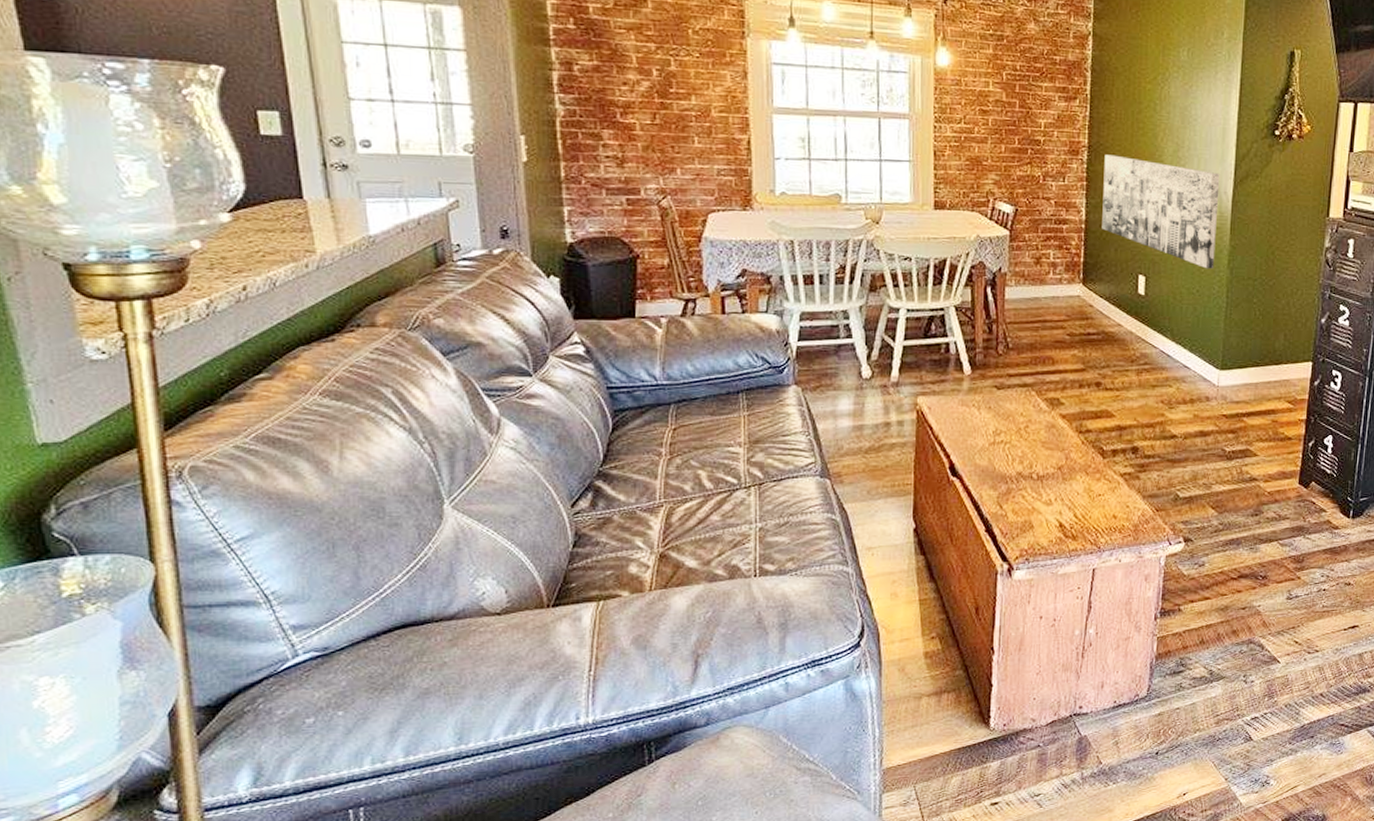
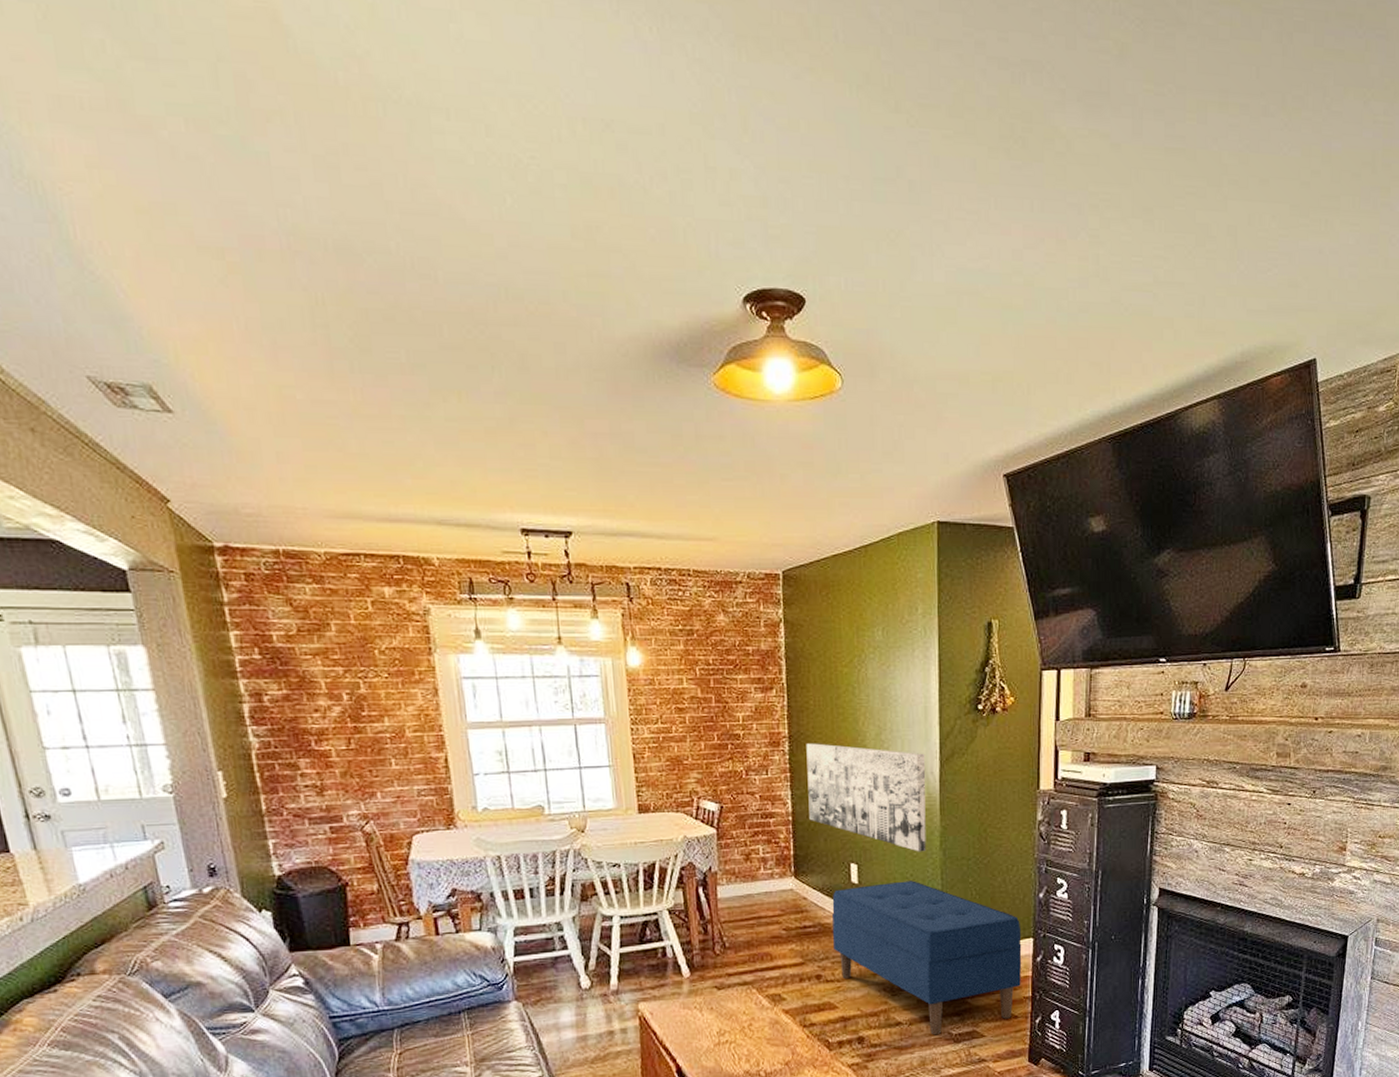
bench: none [1116,296,1301,451] -> present [832,880,1022,1035]

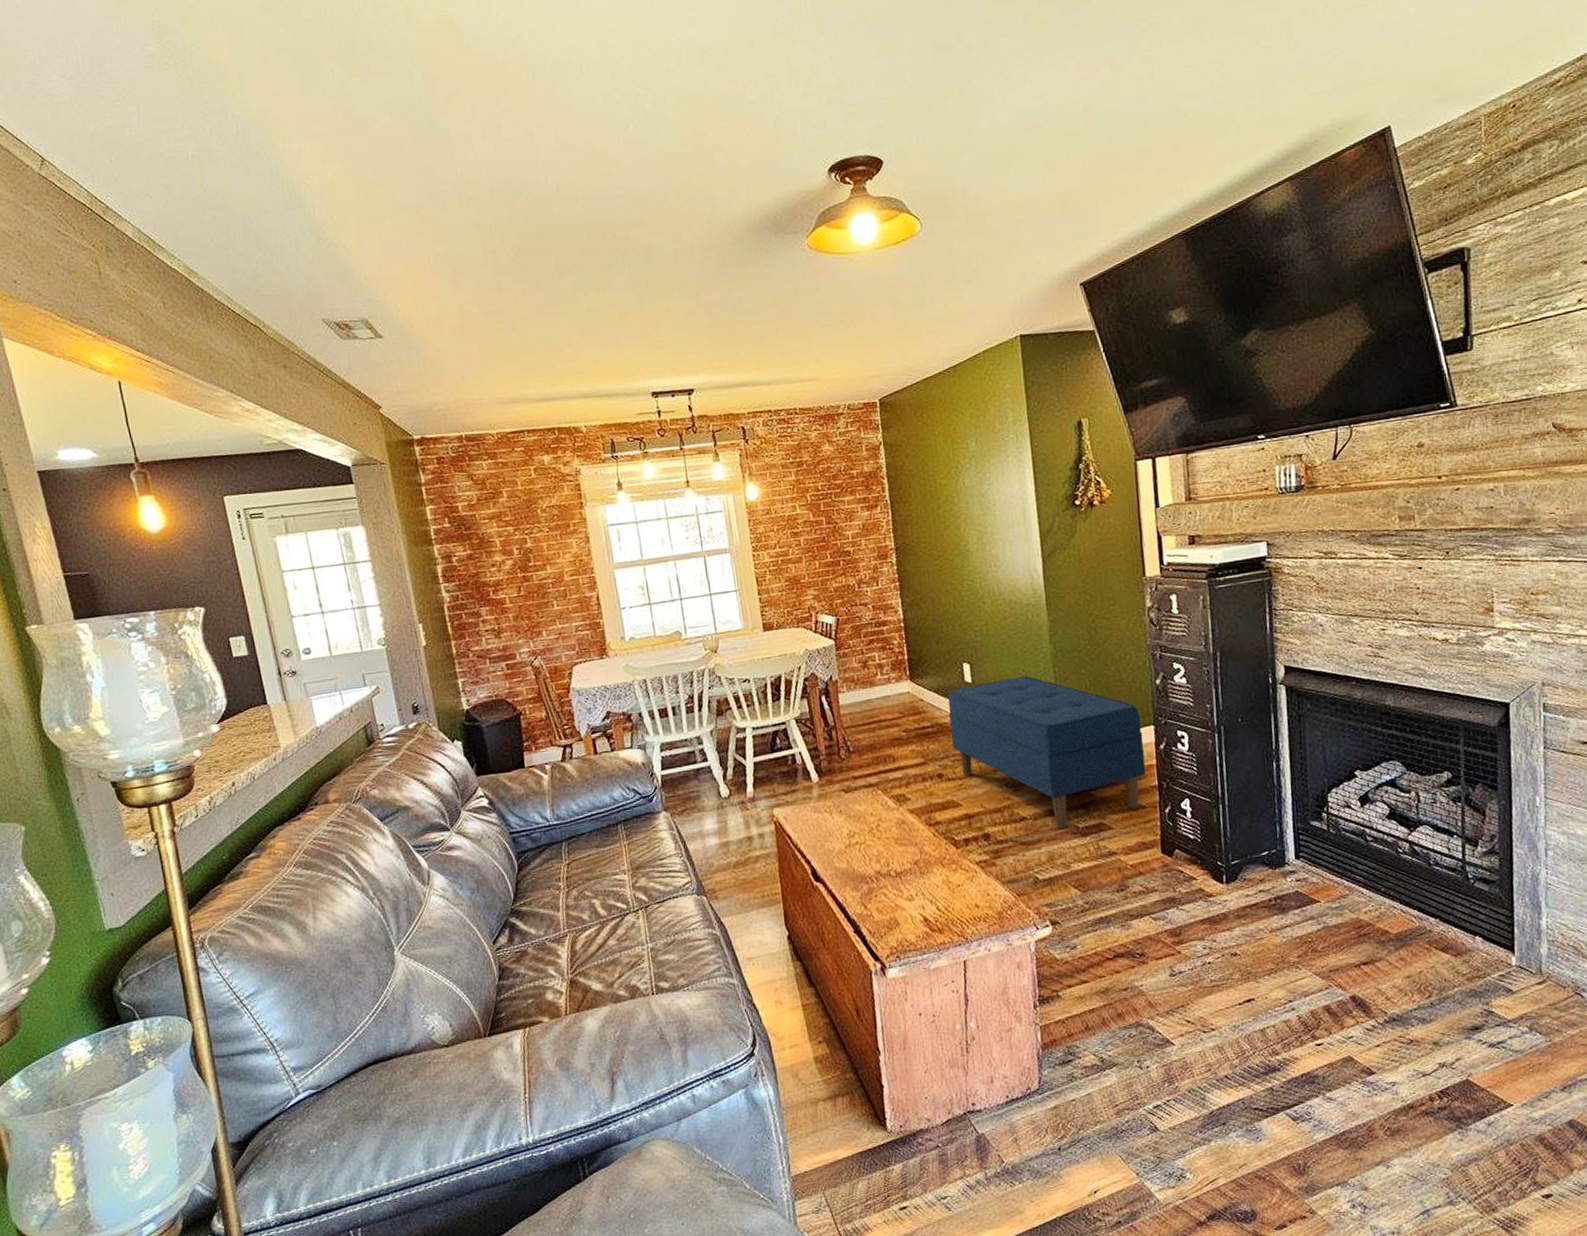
wall art: present [806,743,927,852] -> none [912,551,1036,648]

